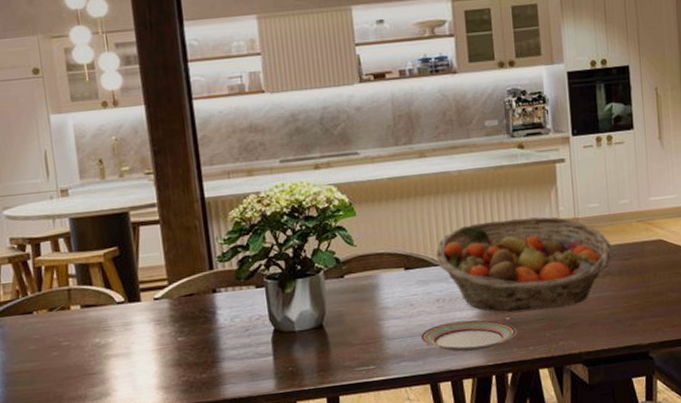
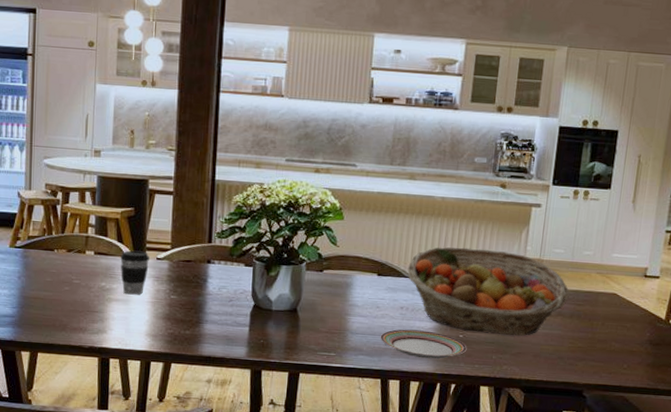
coffee cup: none [111,293,147,347] -> present [120,250,149,295]

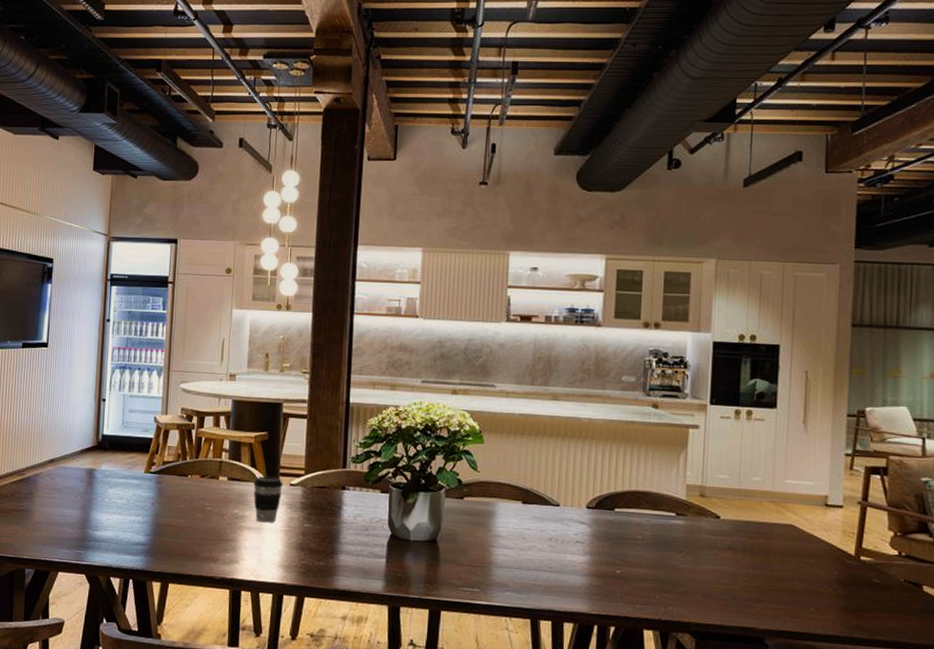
plate: present [380,329,467,360] -> none [528,563,626,598]
fruit basket: present [407,247,570,336] -> none [555,472,739,573]

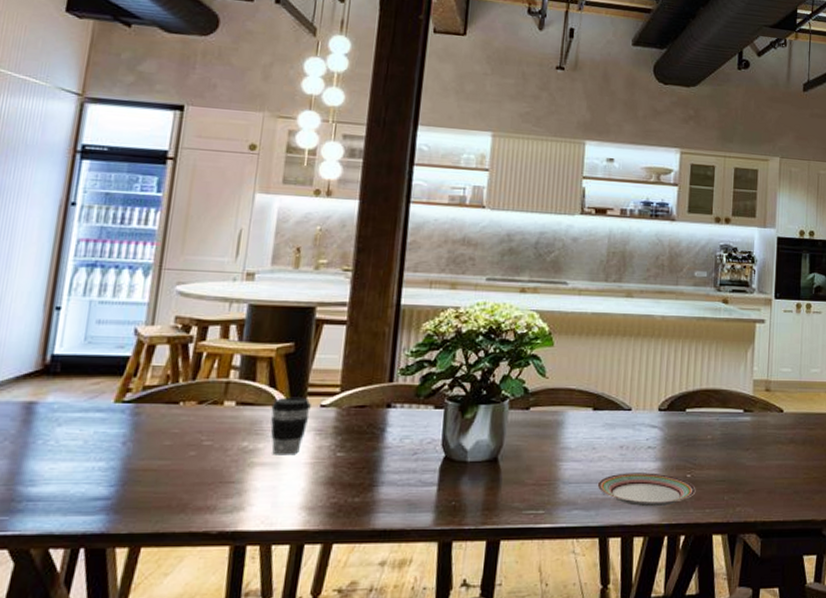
plate: none [528,563,626,598] -> present [597,473,696,507]

